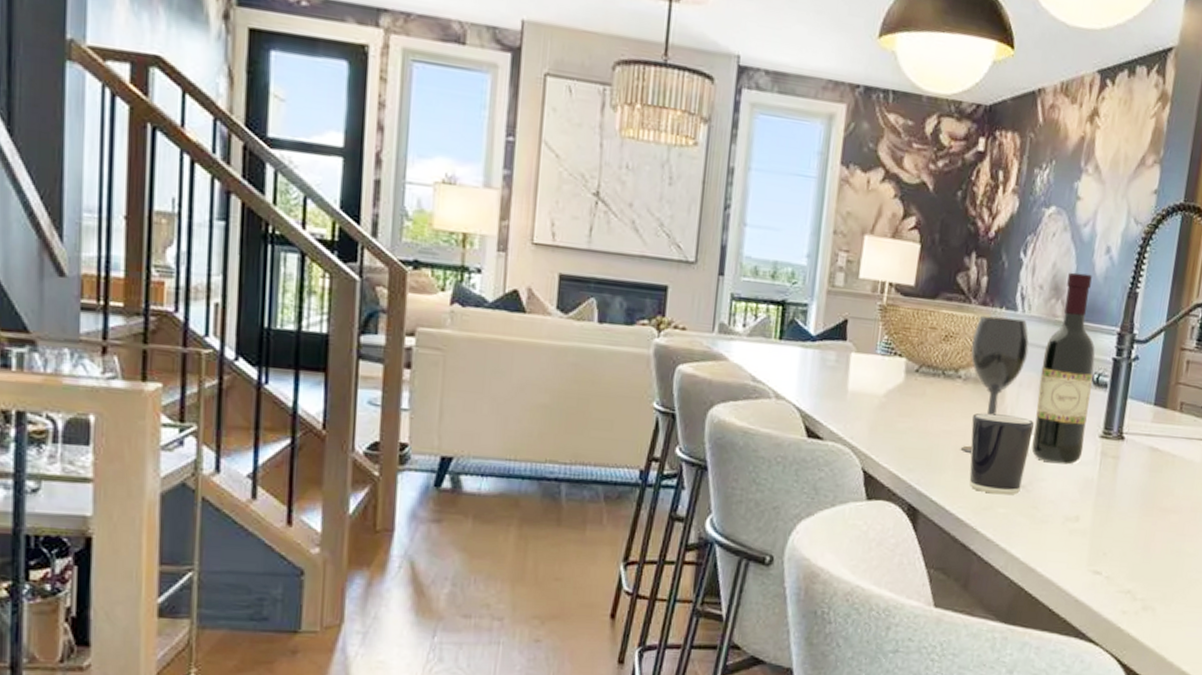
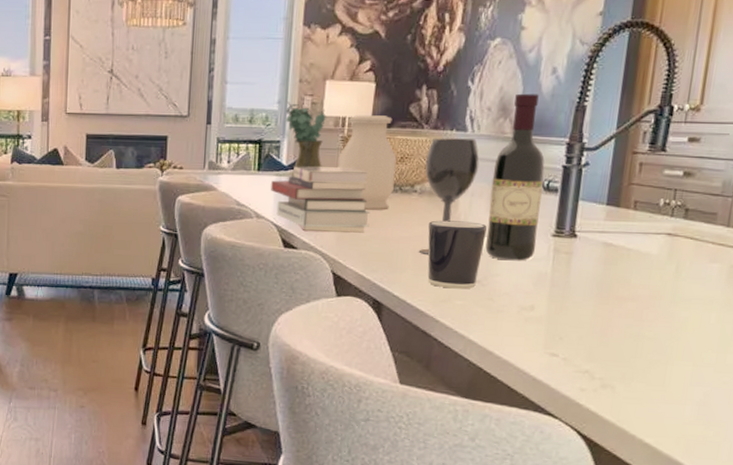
books: none [794,336,909,424] -> present [271,166,371,233]
vase: none [815,256,863,350] -> present [285,101,326,177]
decorative jar: none [874,280,941,398] -> present [337,115,397,210]

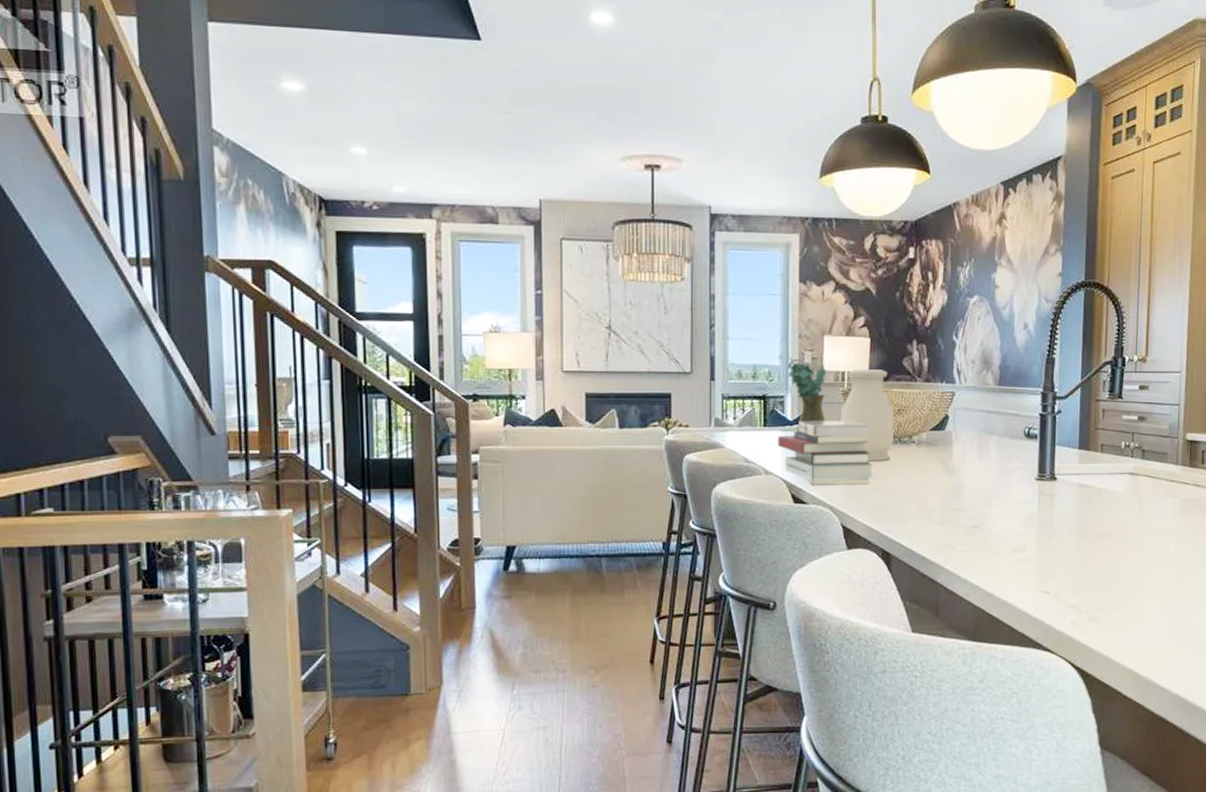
wine glass: present [419,137,480,256] -> none [920,389,968,504]
mug: present [427,220,487,289] -> none [927,469,979,535]
wine bottle: present [485,93,545,261] -> none [979,347,1025,505]

